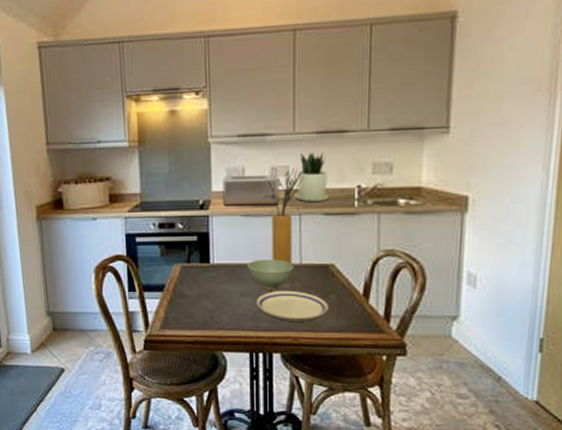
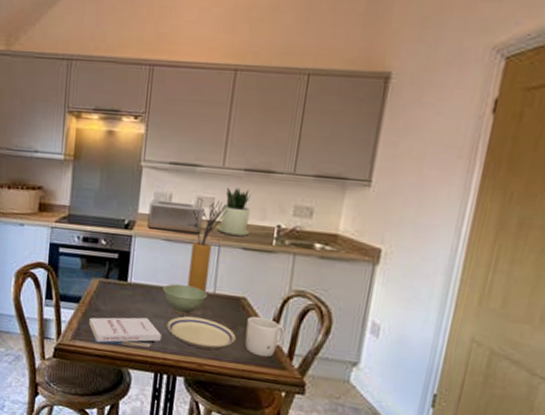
books: none [175,298,253,329] -> present [88,317,162,348]
mug: none [338,281,379,323] -> present [244,316,286,358]

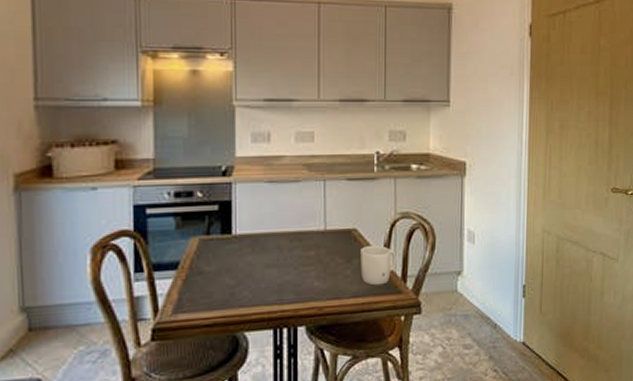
books: present [88,317,162,348] -> none [191,270,277,311]
toaster: present [147,199,205,235] -> none [247,140,307,173]
bowl: present [163,283,208,316] -> none [272,226,319,259]
plate: present [166,316,236,350] -> none [280,258,352,291]
vase: present [187,198,231,292] -> none [292,133,330,230]
planter: present [217,187,251,237] -> none [320,119,352,168]

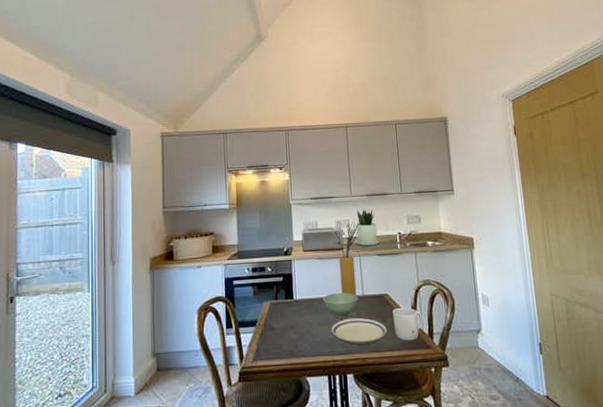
toaster: none [247,140,307,173] -> present [301,226,345,252]
bowl: none [272,226,319,259] -> present [323,292,359,319]
plate: none [280,258,352,291] -> present [331,318,387,345]
vase: none [292,133,330,230] -> present [334,220,361,296]
planter: none [320,119,352,168] -> present [356,209,380,247]

